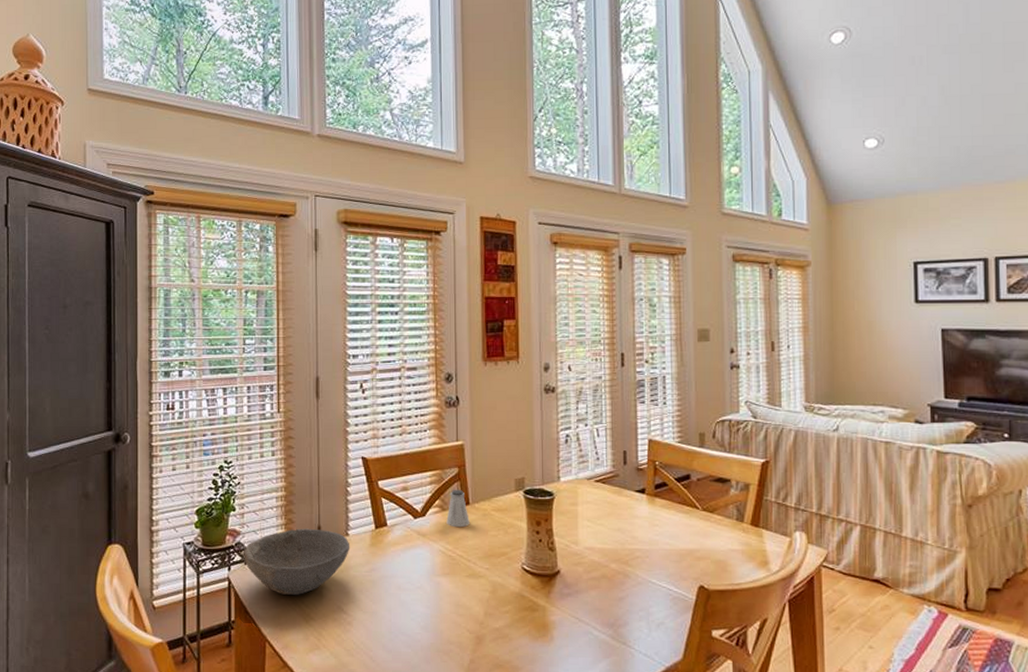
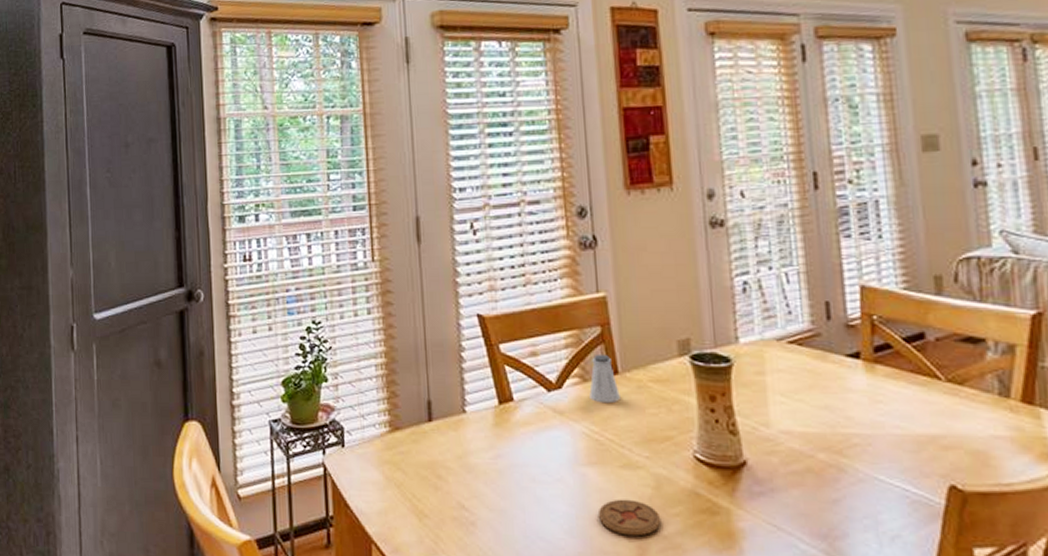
bowl: present [244,528,350,596] -> none [340,403,469,488]
coaster: none [447,601,495,629] -> present [597,499,662,537]

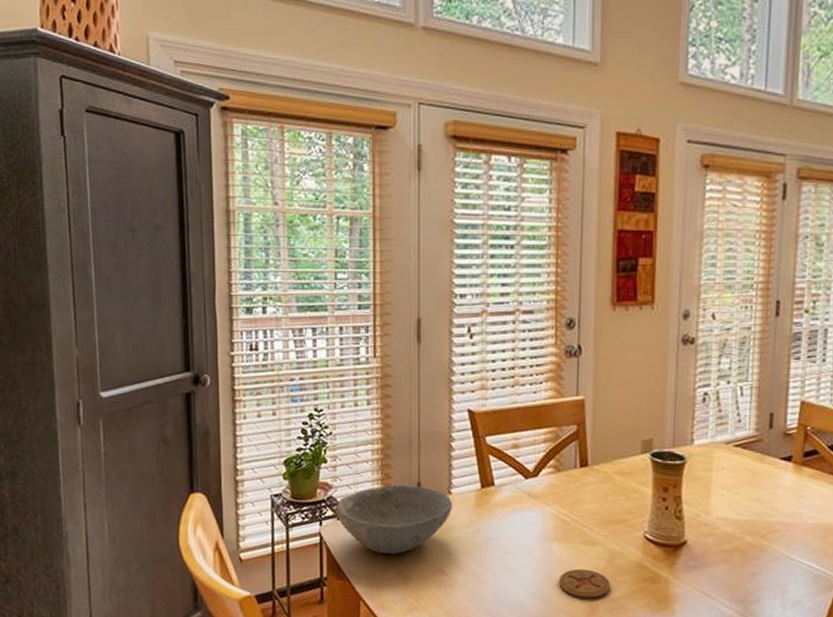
bowl: none [340,403,469,488] -> present [336,484,453,555]
saltshaker: present [589,353,620,404] -> none [561,448,588,491]

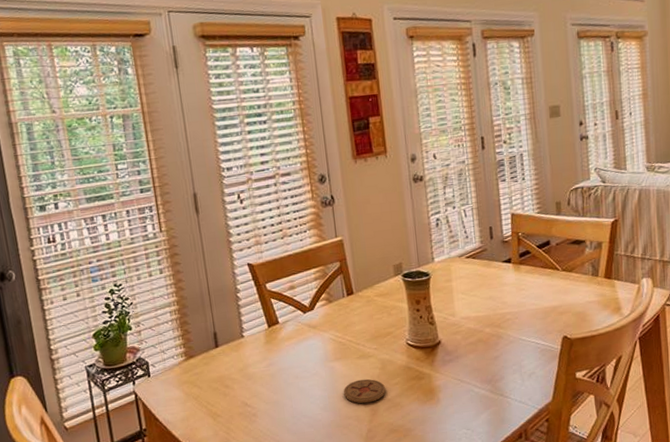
bowl: present [336,484,453,555] -> none [145,335,247,399]

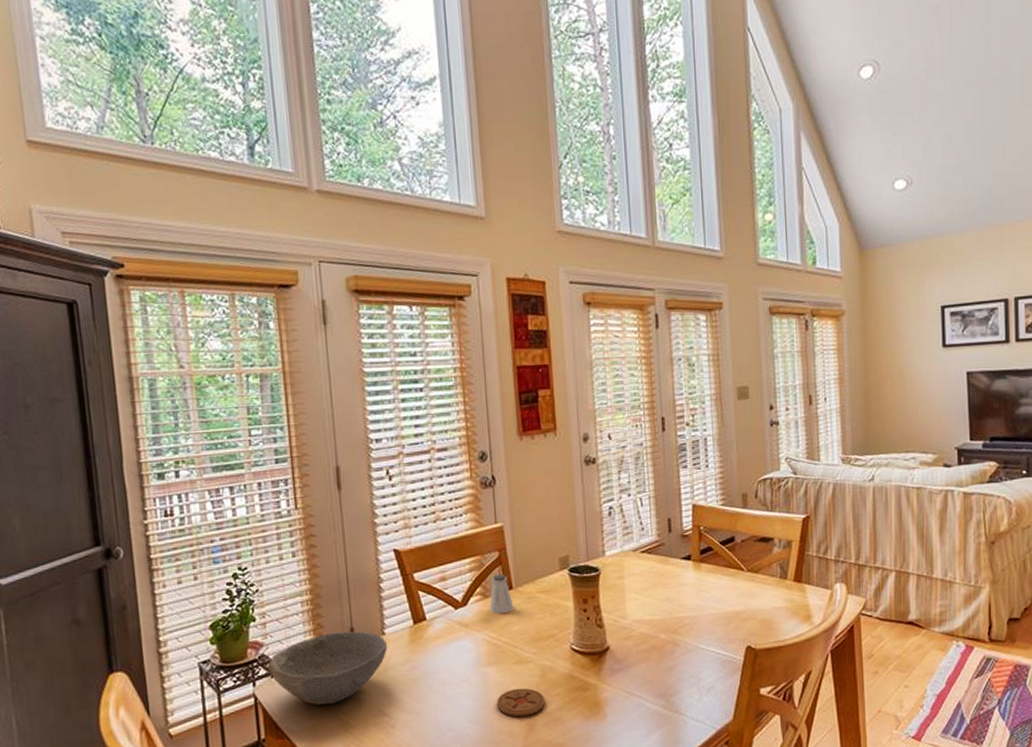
bowl: none [145,335,247,399] -> present [269,631,388,705]
saltshaker: none [333,281,356,317] -> present [489,573,514,614]

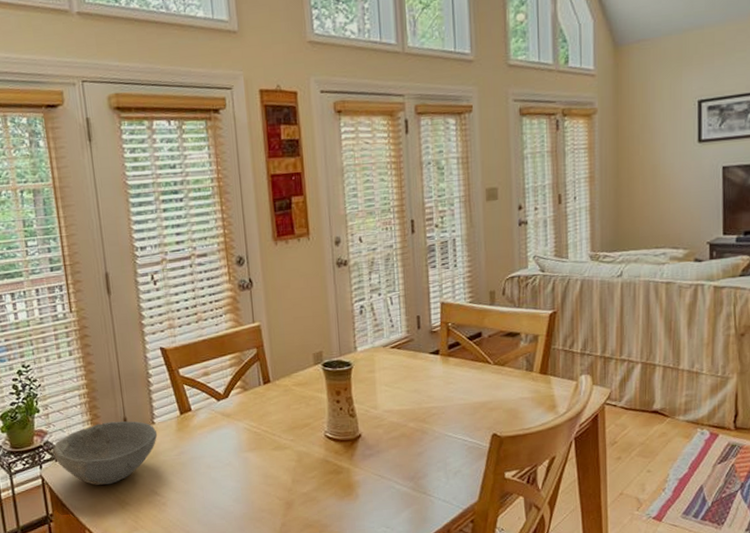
saltshaker: present [489,573,514,614] -> none [249,368,272,406]
coaster: present [496,688,546,717] -> none [257,471,302,497]

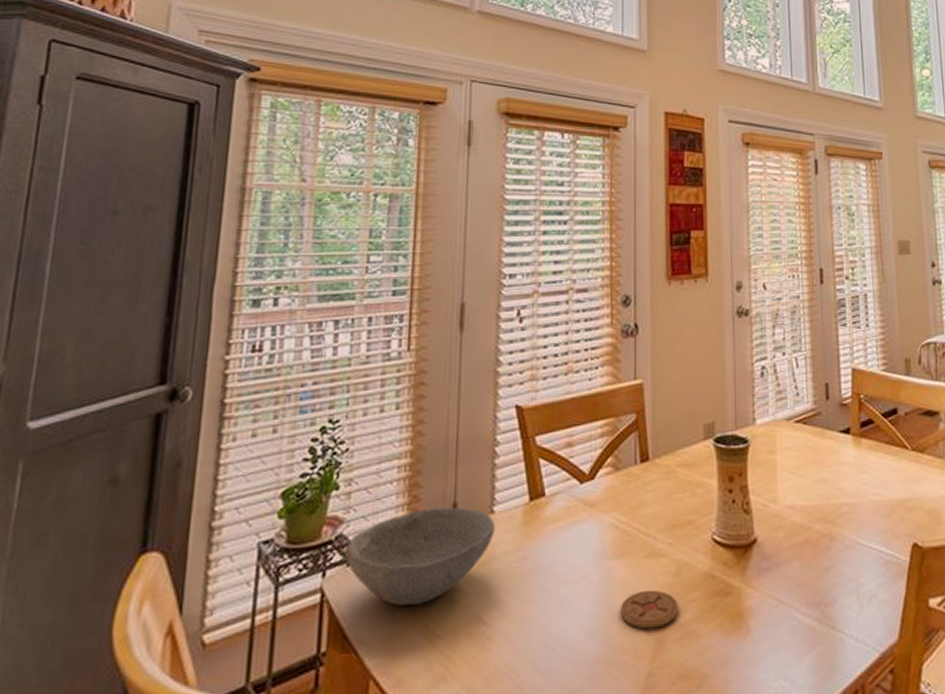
coaster: none [257,471,302,497] -> present [619,589,679,629]

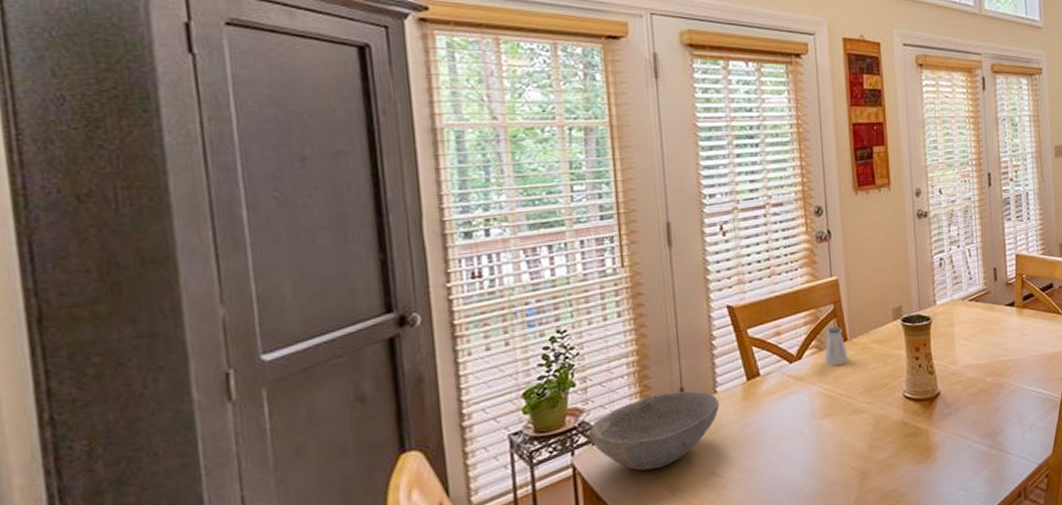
coaster: present [619,589,679,629] -> none [830,437,879,467]
saltshaker: none [620,441,649,492] -> present [824,326,849,367]

